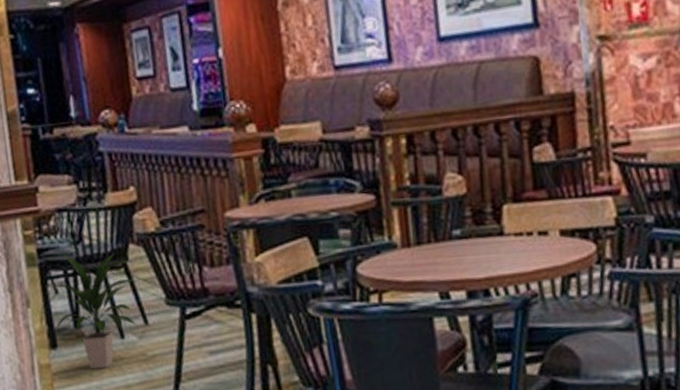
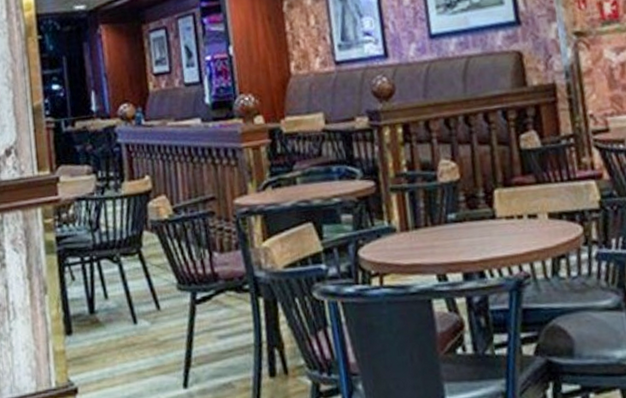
indoor plant: present [51,254,136,369] -> none [68,241,149,355]

